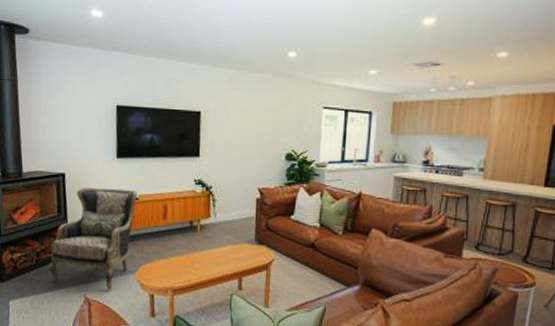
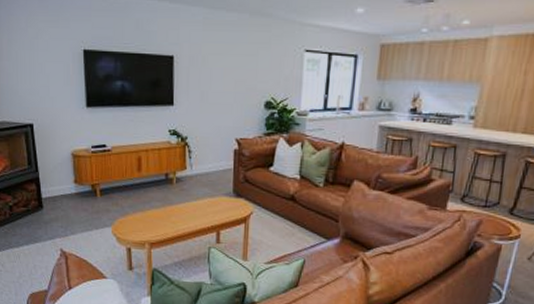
armchair: present [48,187,137,291] -> none [23,138,110,244]

